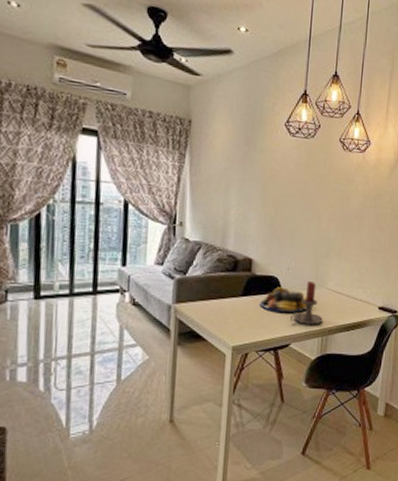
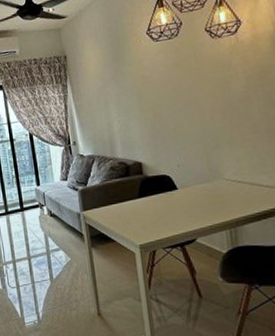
fruit bowl: present [260,287,308,313] -> none [157,184,208,209]
candle holder: present [289,281,323,325] -> none [190,174,227,219]

